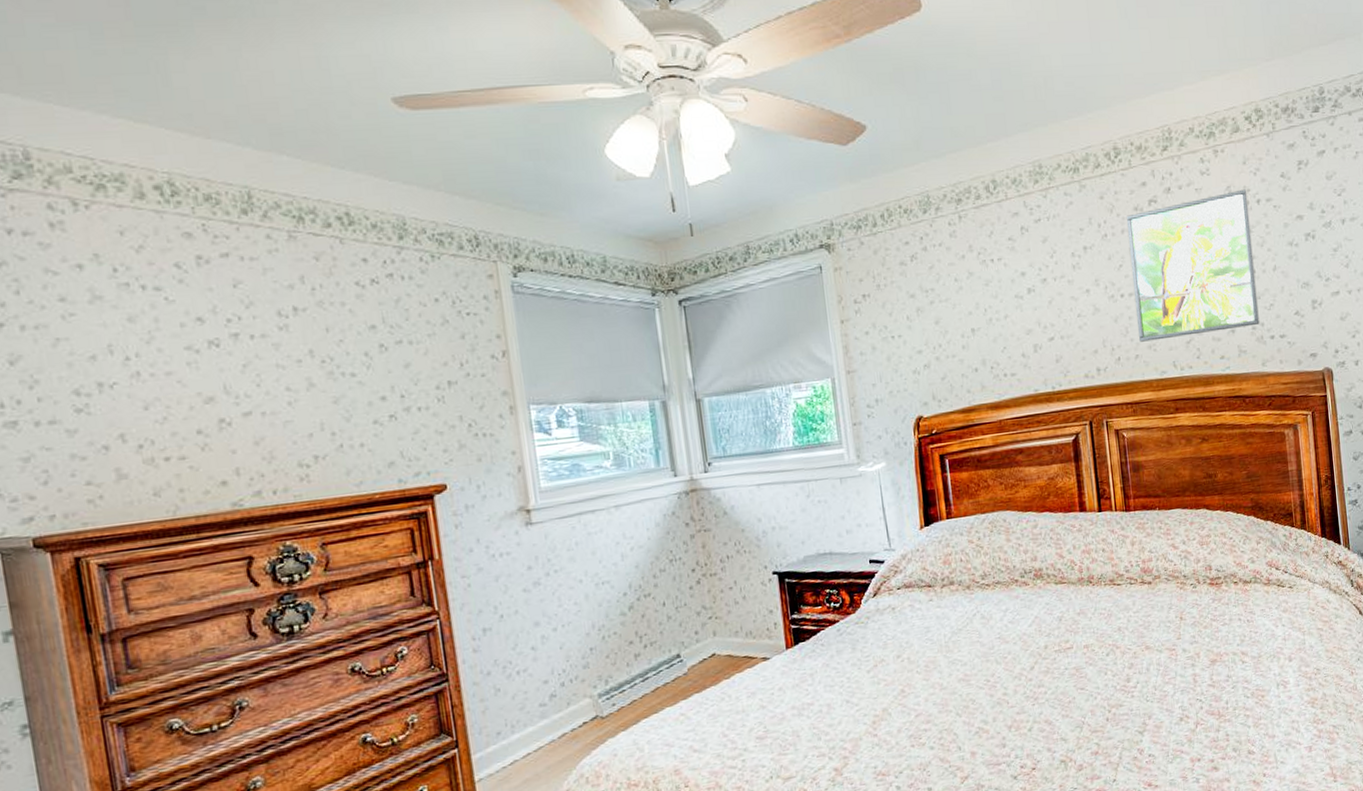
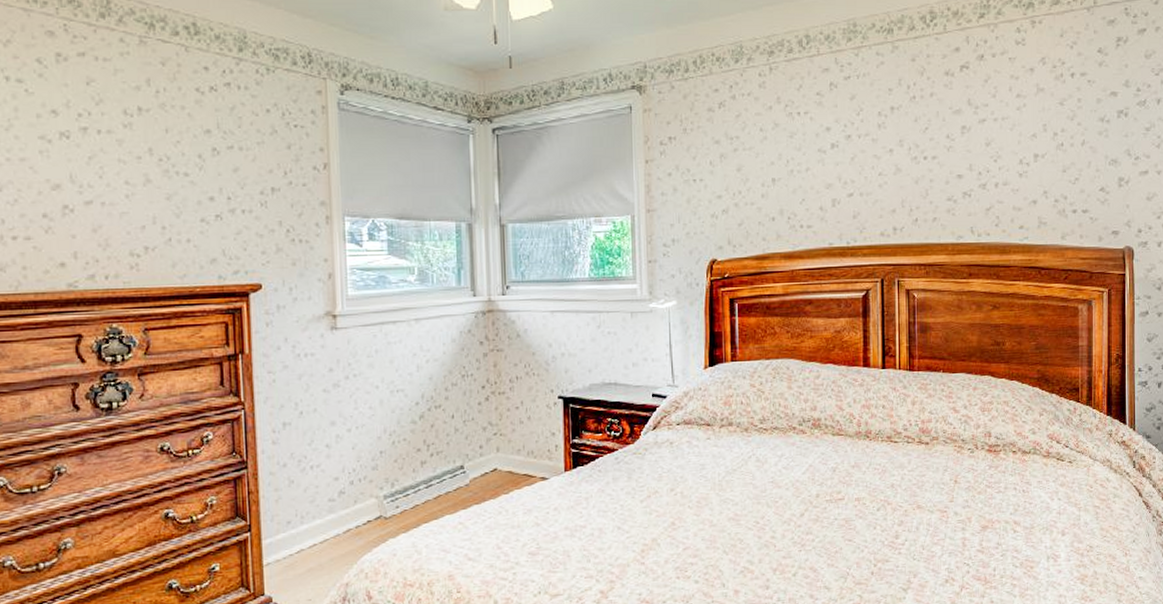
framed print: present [1126,189,1260,342] -> none [936,62,1063,205]

